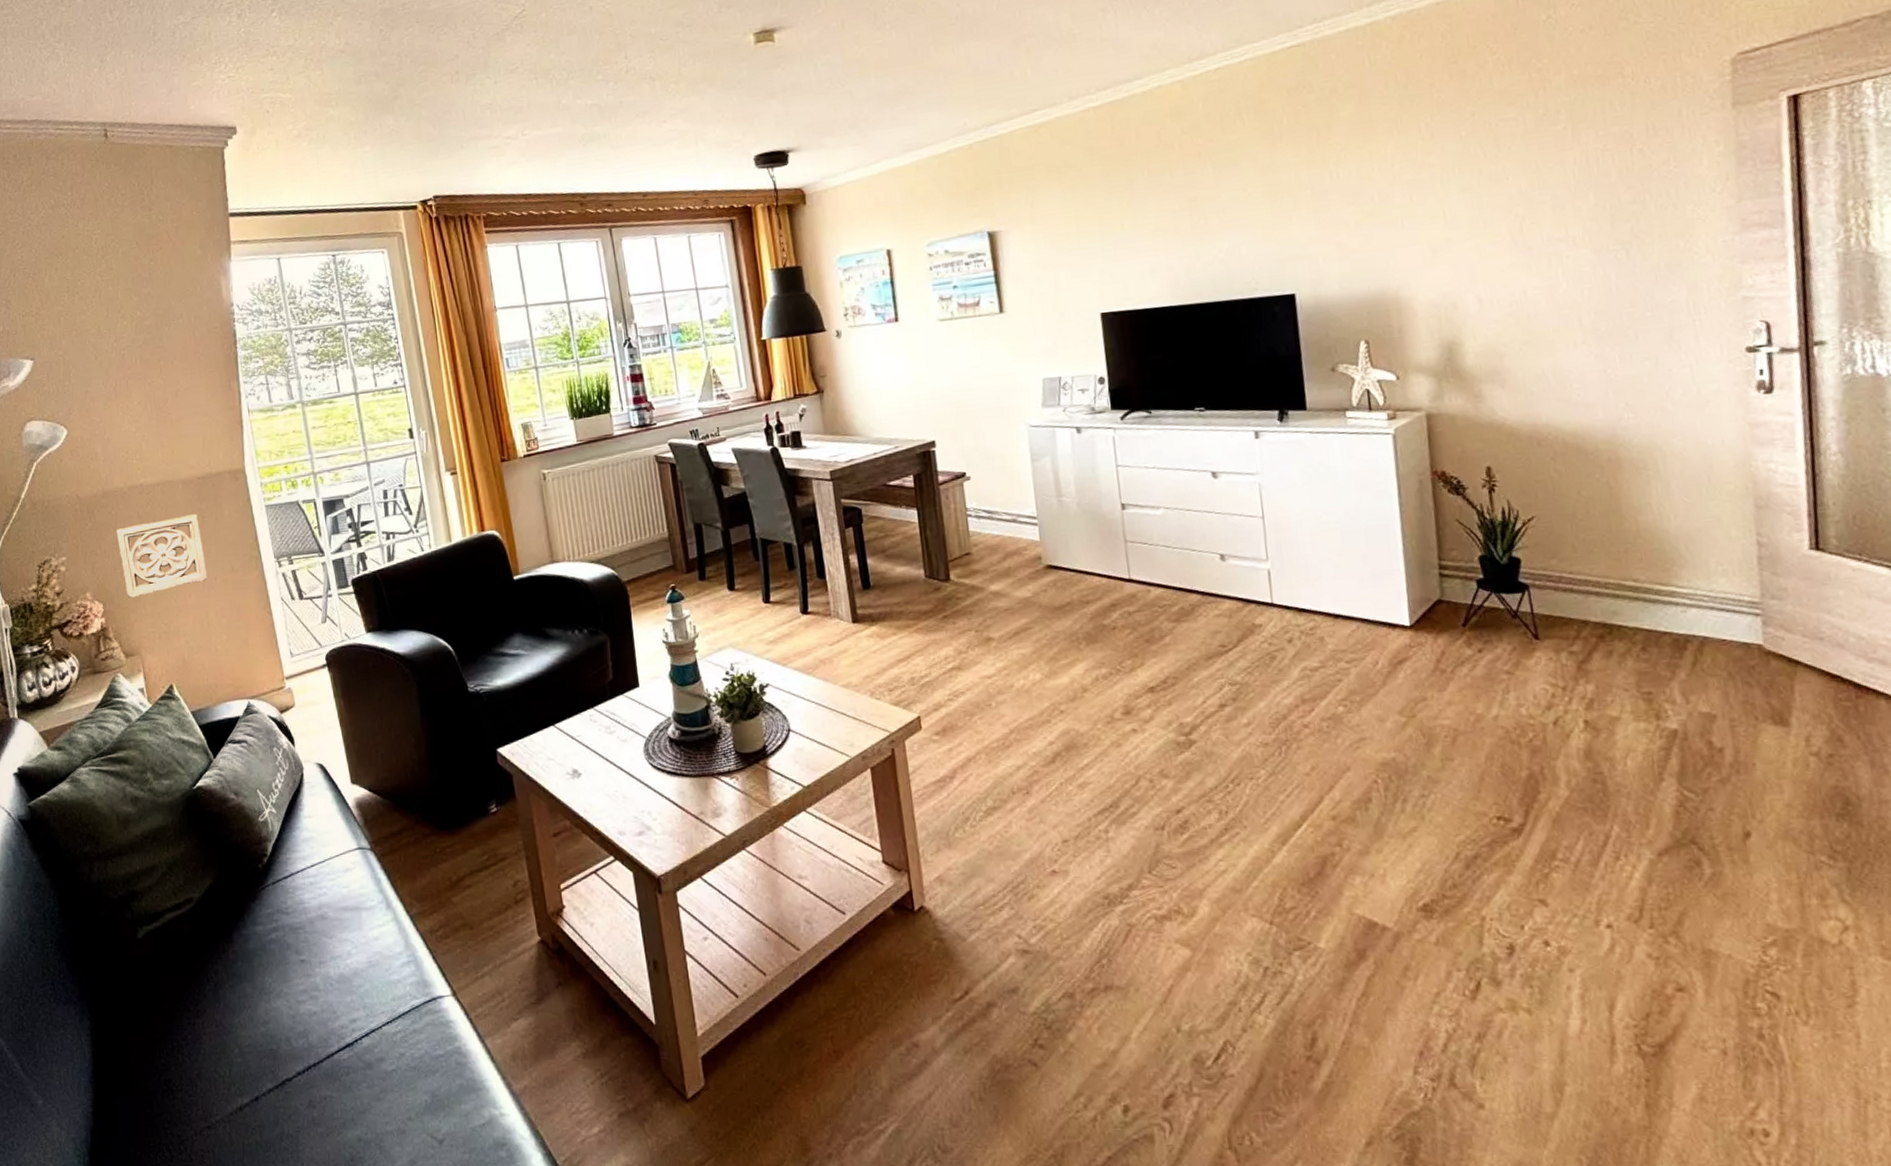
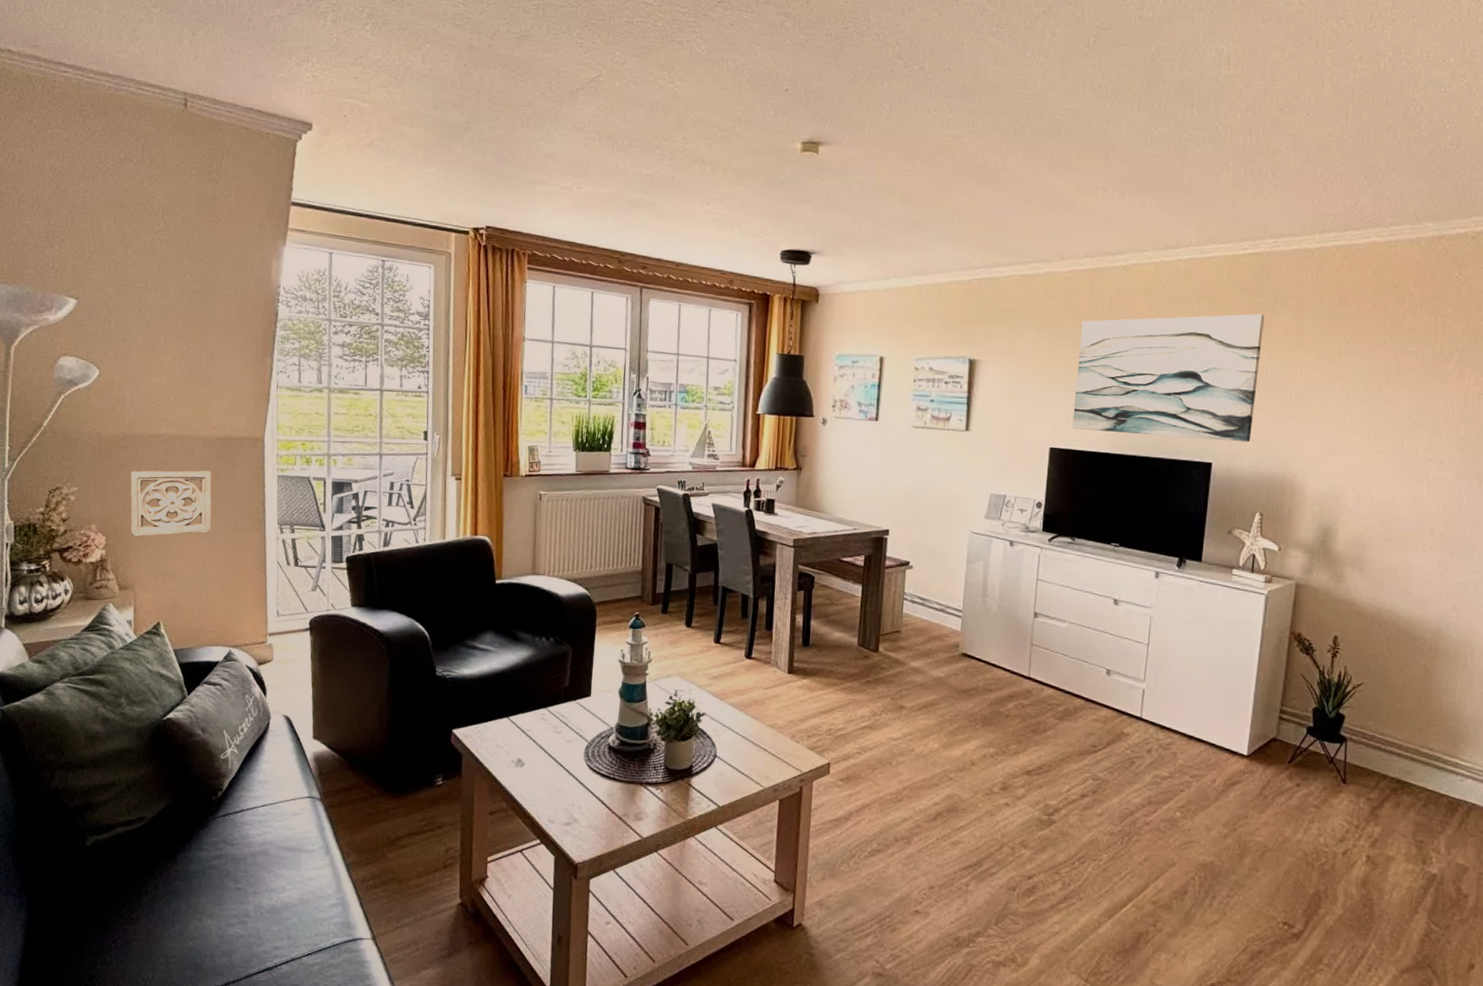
wall art: none [1109,112,1336,287] -> present [1072,313,1264,443]

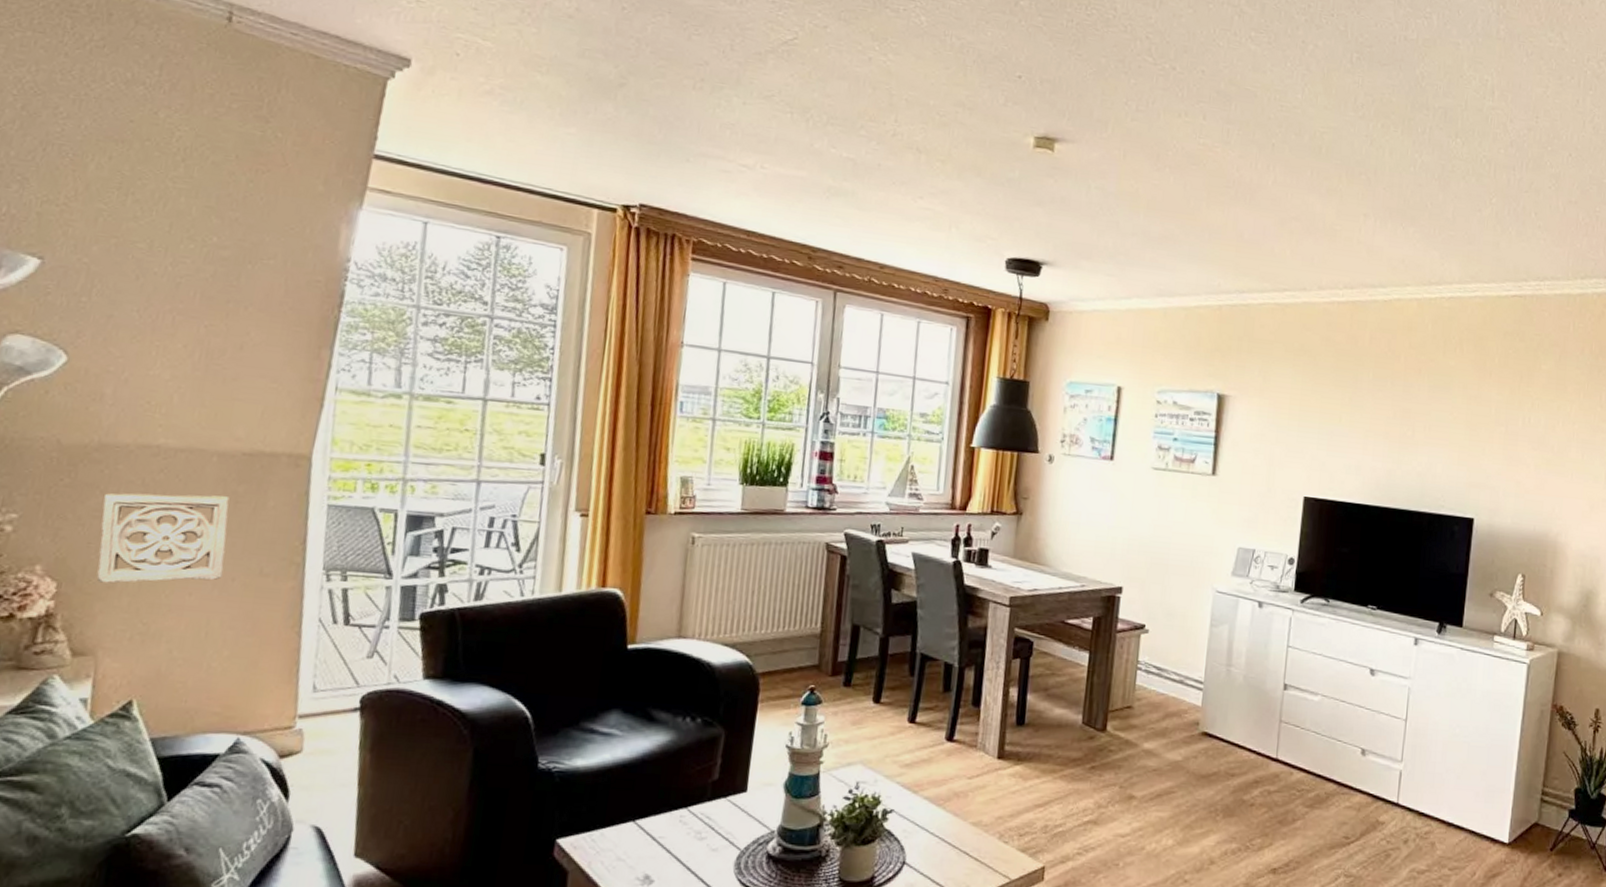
wall art: present [1072,313,1264,443] -> none [1328,357,1527,498]

